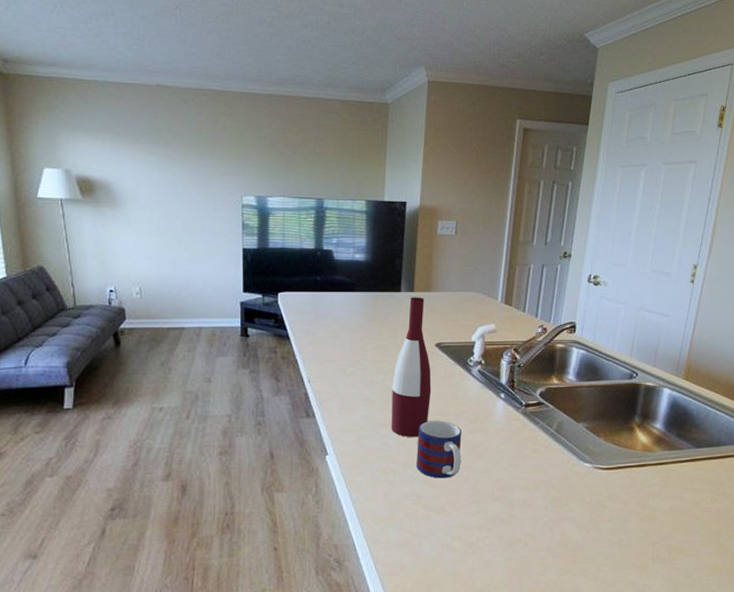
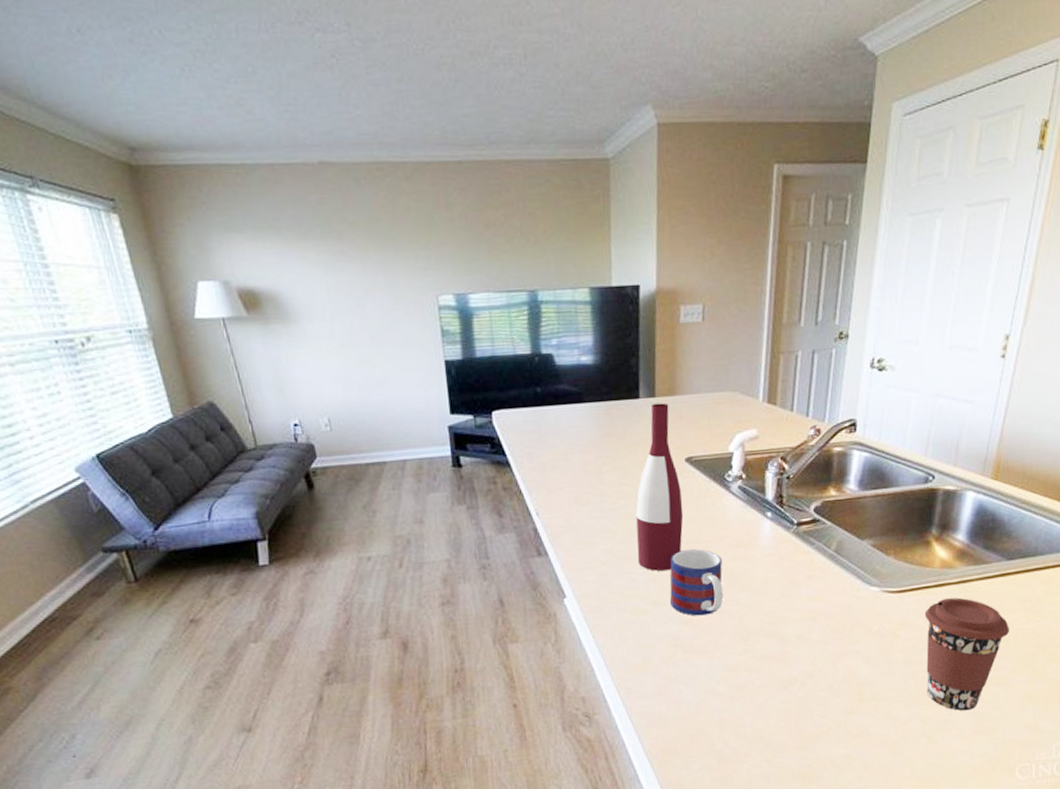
coffee cup: none [628,477,699,577] -> present [924,597,1010,711]

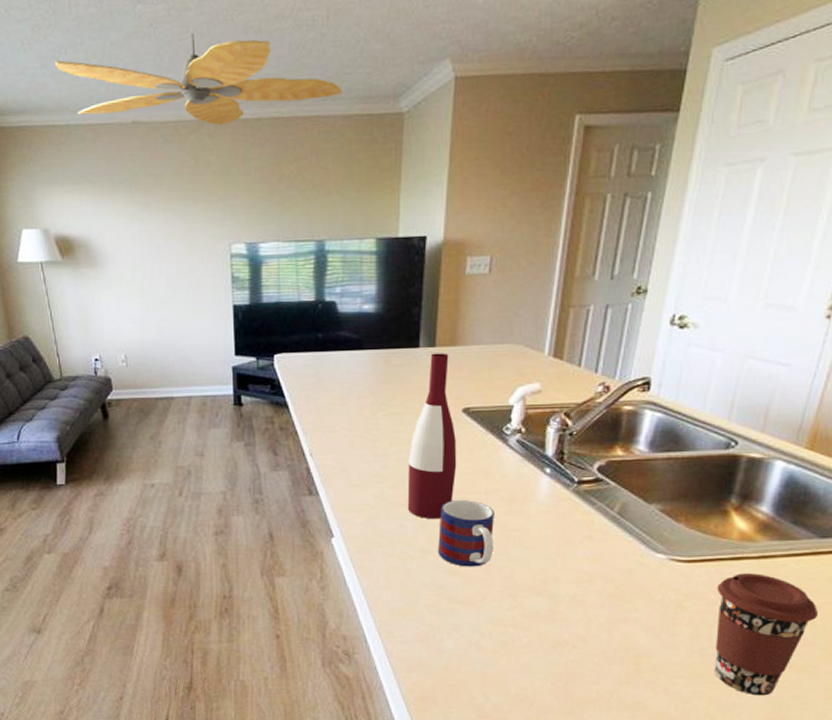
ceiling fan: none [224,67,546,169] -> present [55,33,343,126]

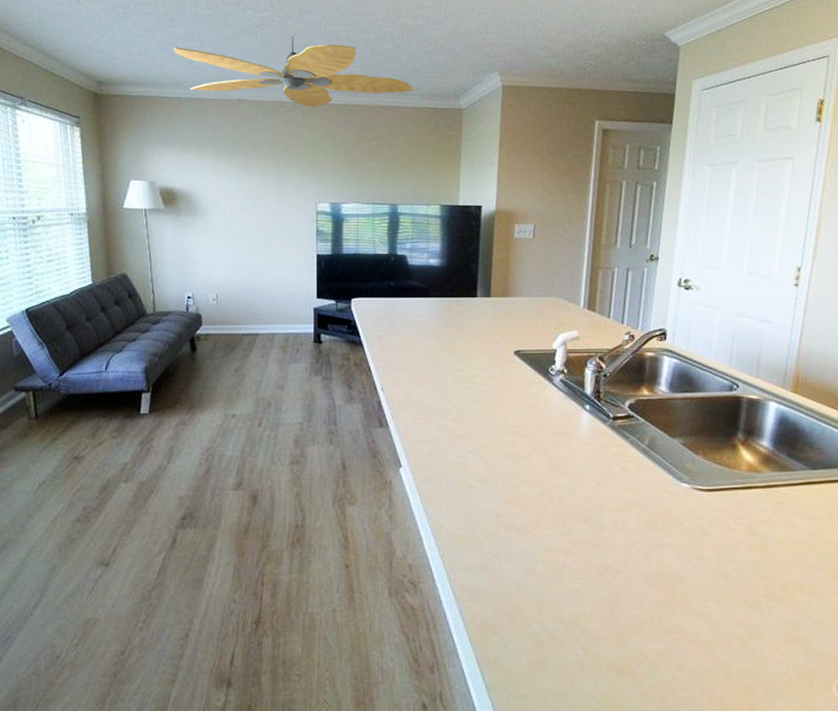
wine bottle: present [407,353,457,518] -> none [468,302,511,450]
mug: present [438,500,494,567] -> none [495,433,544,496]
coffee cup: present [714,573,819,696] -> none [734,501,818,617]

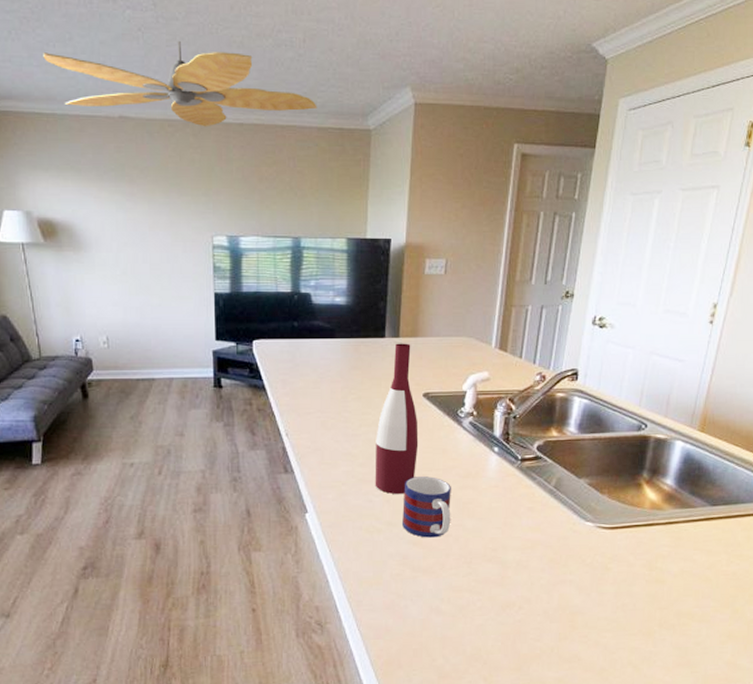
wine bottle: none [468,302,511,450] -> present [375,343,419,494]
mug: none [495,433,544,496] -> present [402,476,451,538]

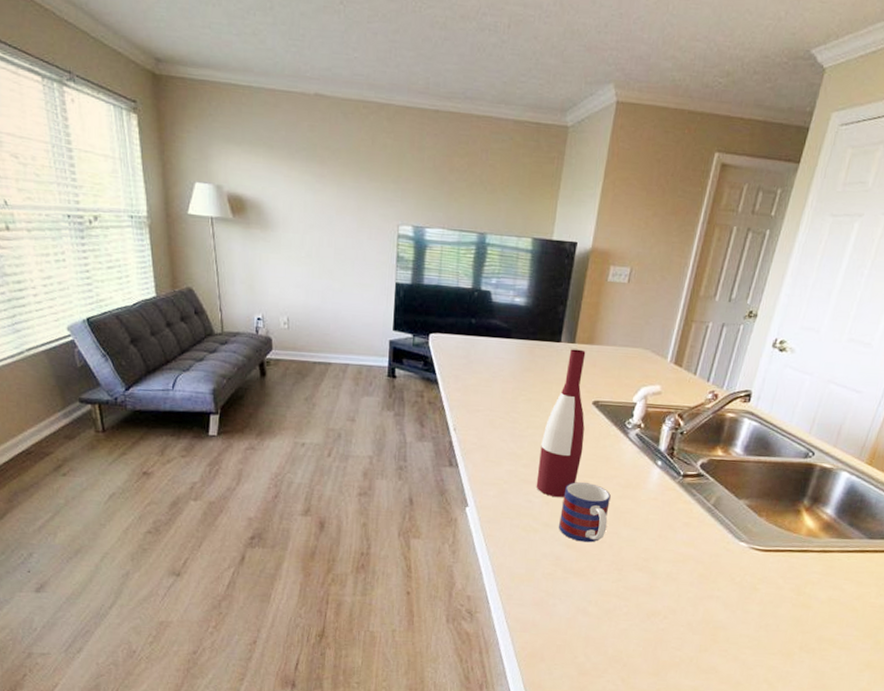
ceiling fan: present [43,41,317,127] -> none [243,18,516,112]

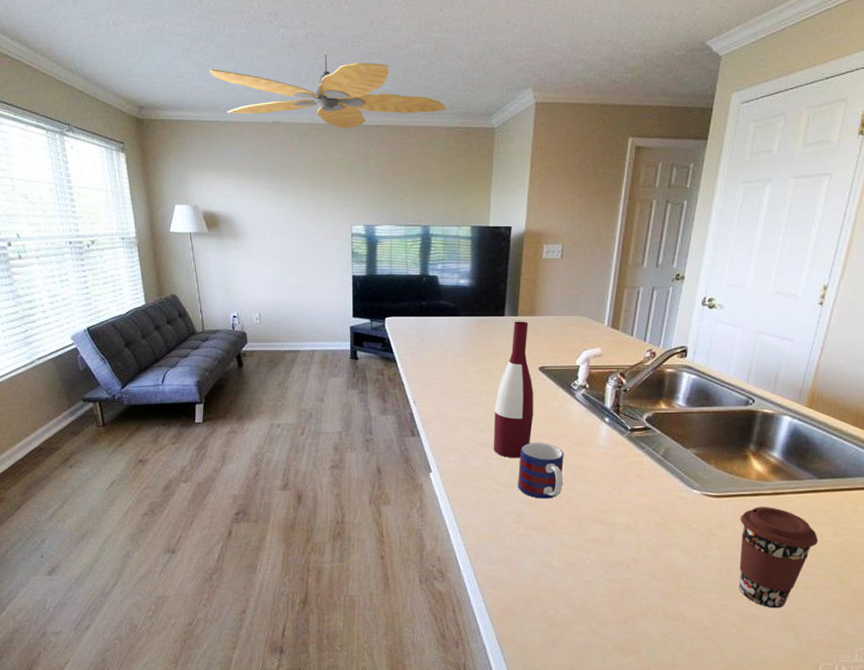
ceiling fan: none [243,18,516,112] -> present [210,55,446,130]
coffee cup: none [775,563,861,667] -> present [739,507,819,608]

